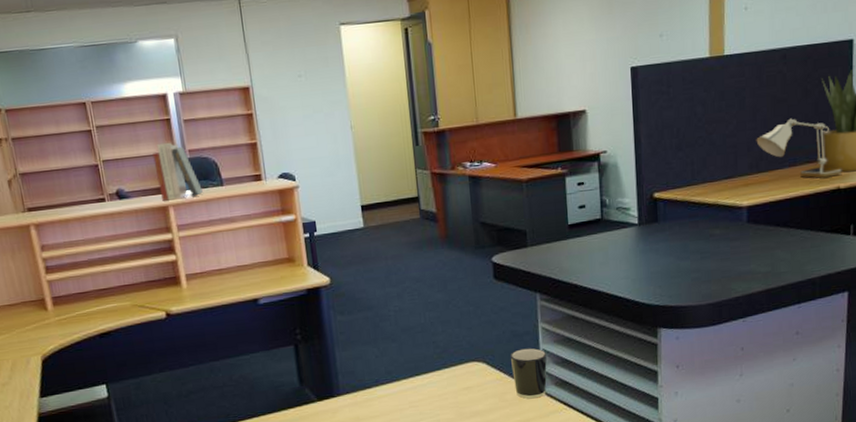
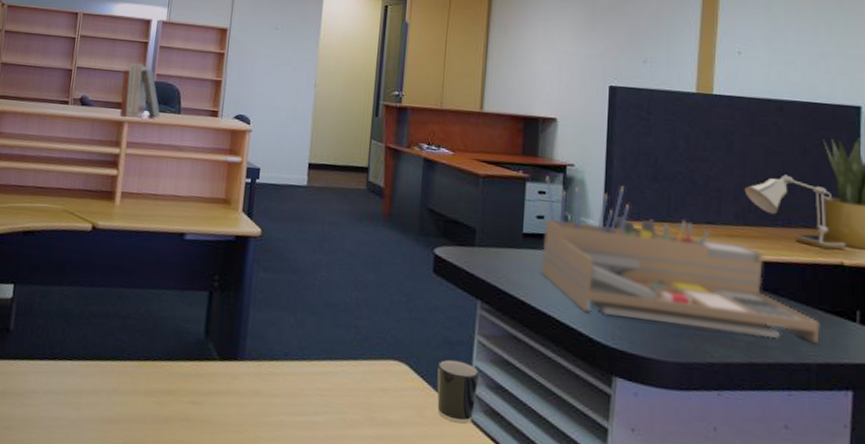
desk organizer: none [583,161,822,280] -> present [541,176,820,345]

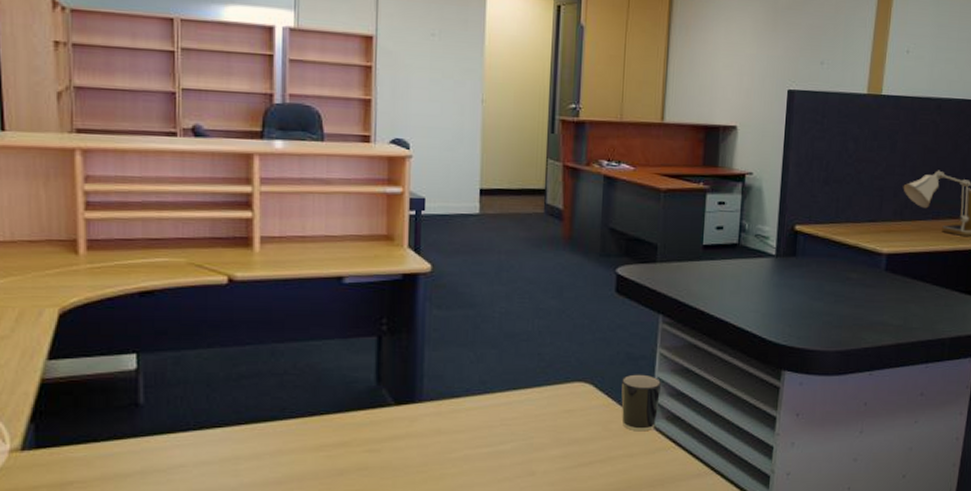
books: present [120,62,160,118] -> none [245,80,298,148]
desk organizer: present [541,176,820,345] -> none [720,187,955,321]

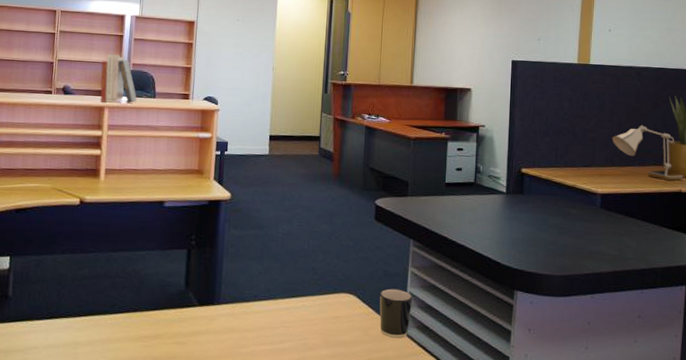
books: none [245,80,298,148] -> present [100,53,137,103]

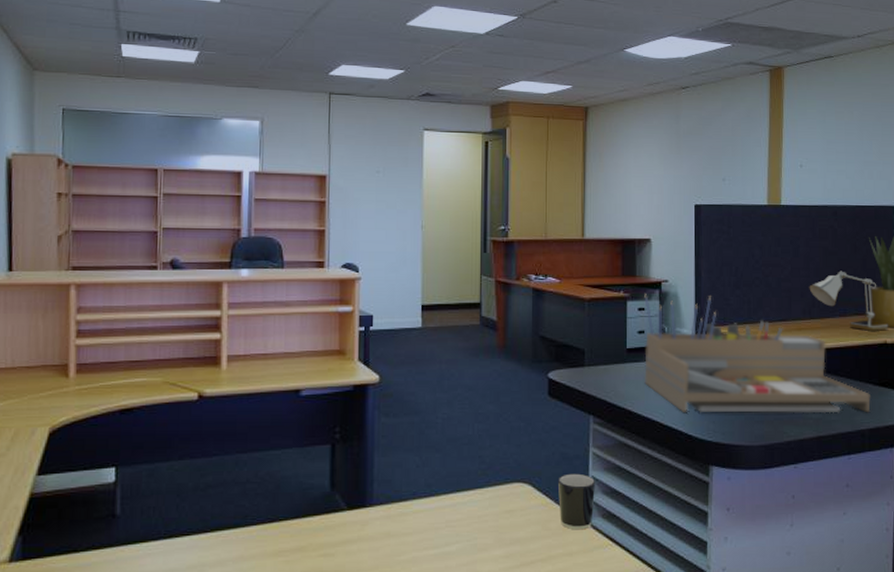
books: present [100,53,137,103] -> none [216,218,261,276]
desk organizer: none [460,136,664,253] -> present [644,294,871,414]

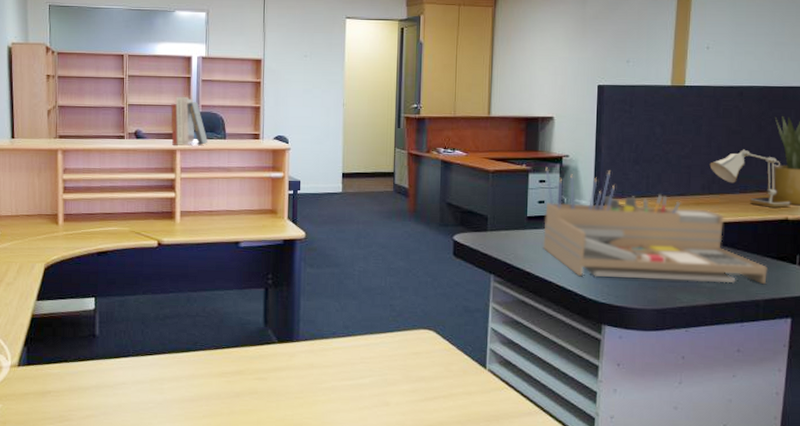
books: none [216,218,261,276] -> present [170,96,208,145]
mug: present [557,473,596,530] -> none [459,324,495,374]

